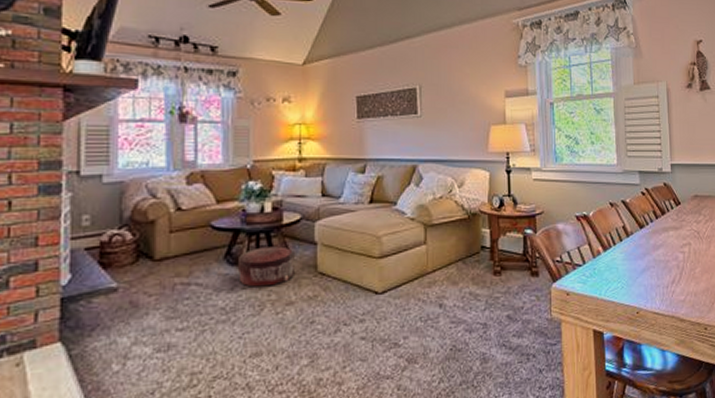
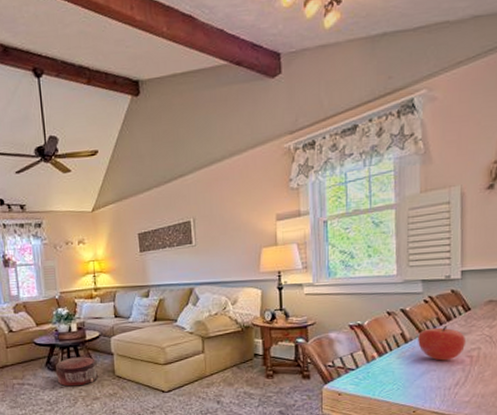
fruit: none [638,220,679,257] -> present [418,326,467,361]

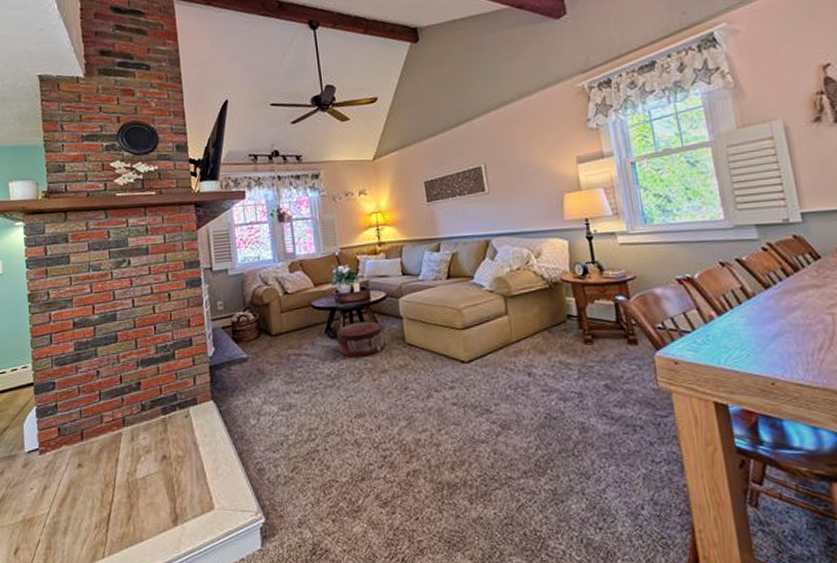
fruit: present [418,326,467,361] -> none [762,277,823,320]

